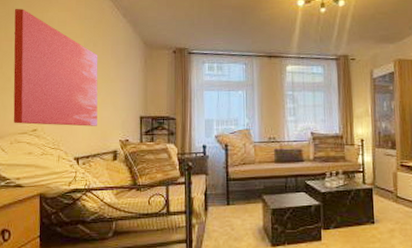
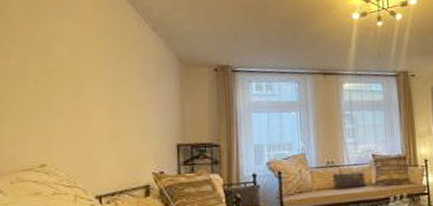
wall art: present [13,8,98,127] -> none [12,19,124,159]

